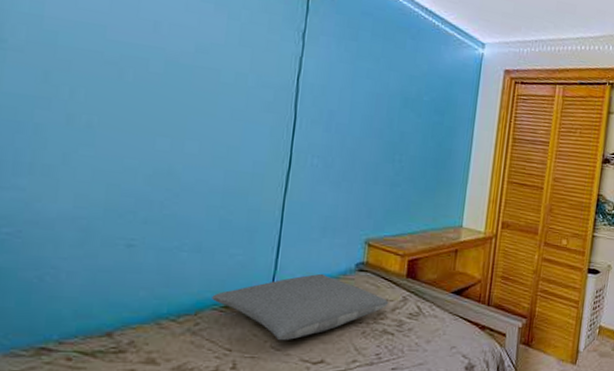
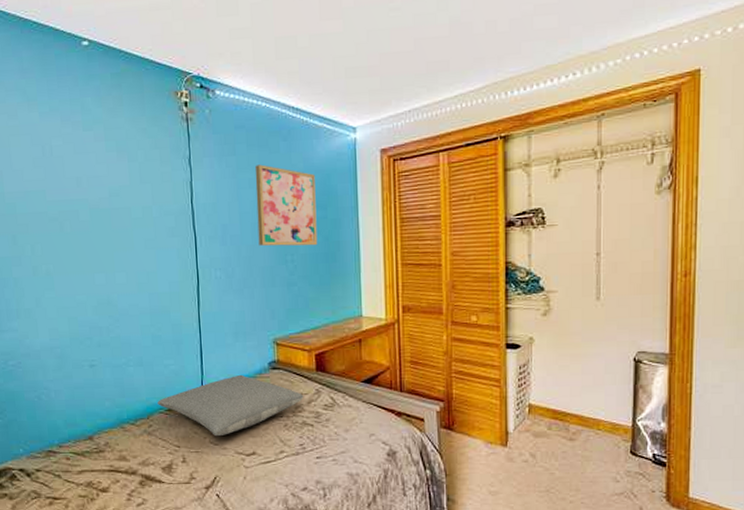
wall art: none [366,56,438,150] -> present [254,164,318,246]

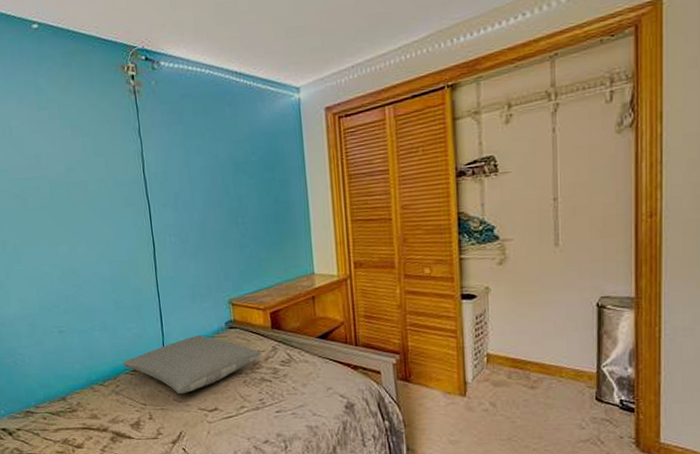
wall art: present [254,164,318,246] -> none [202,130,267,210]

